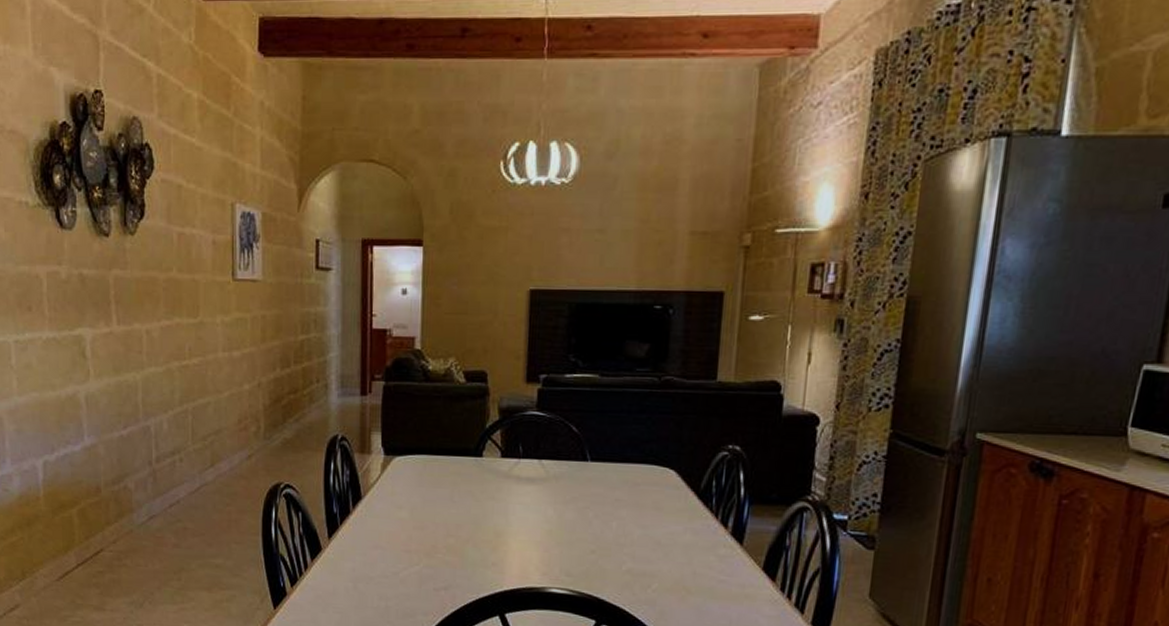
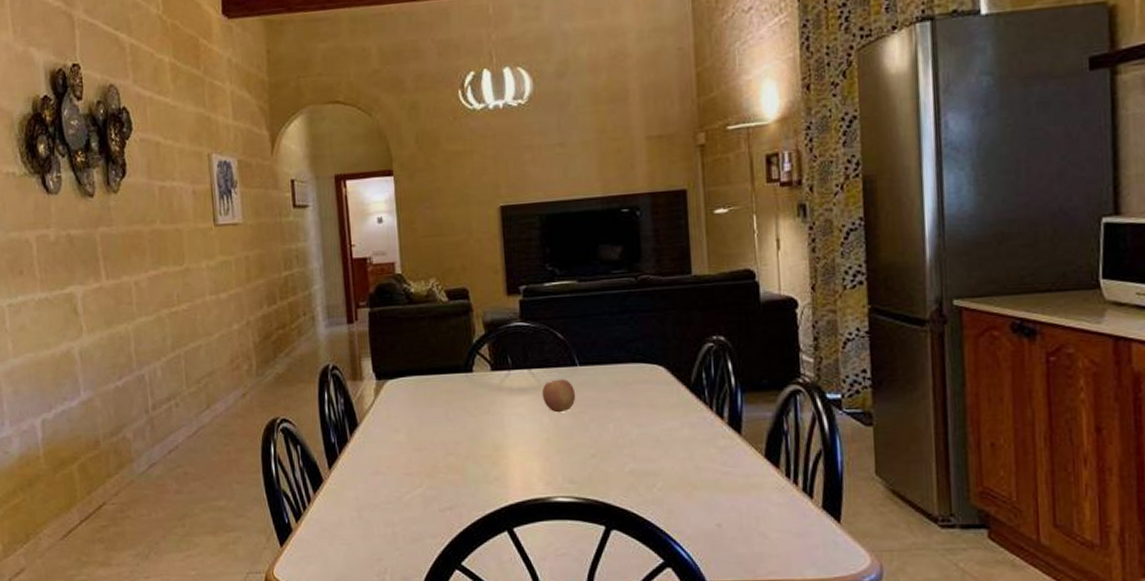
fruit: none [549,472,584,506] -> present [541,379,576,413]

